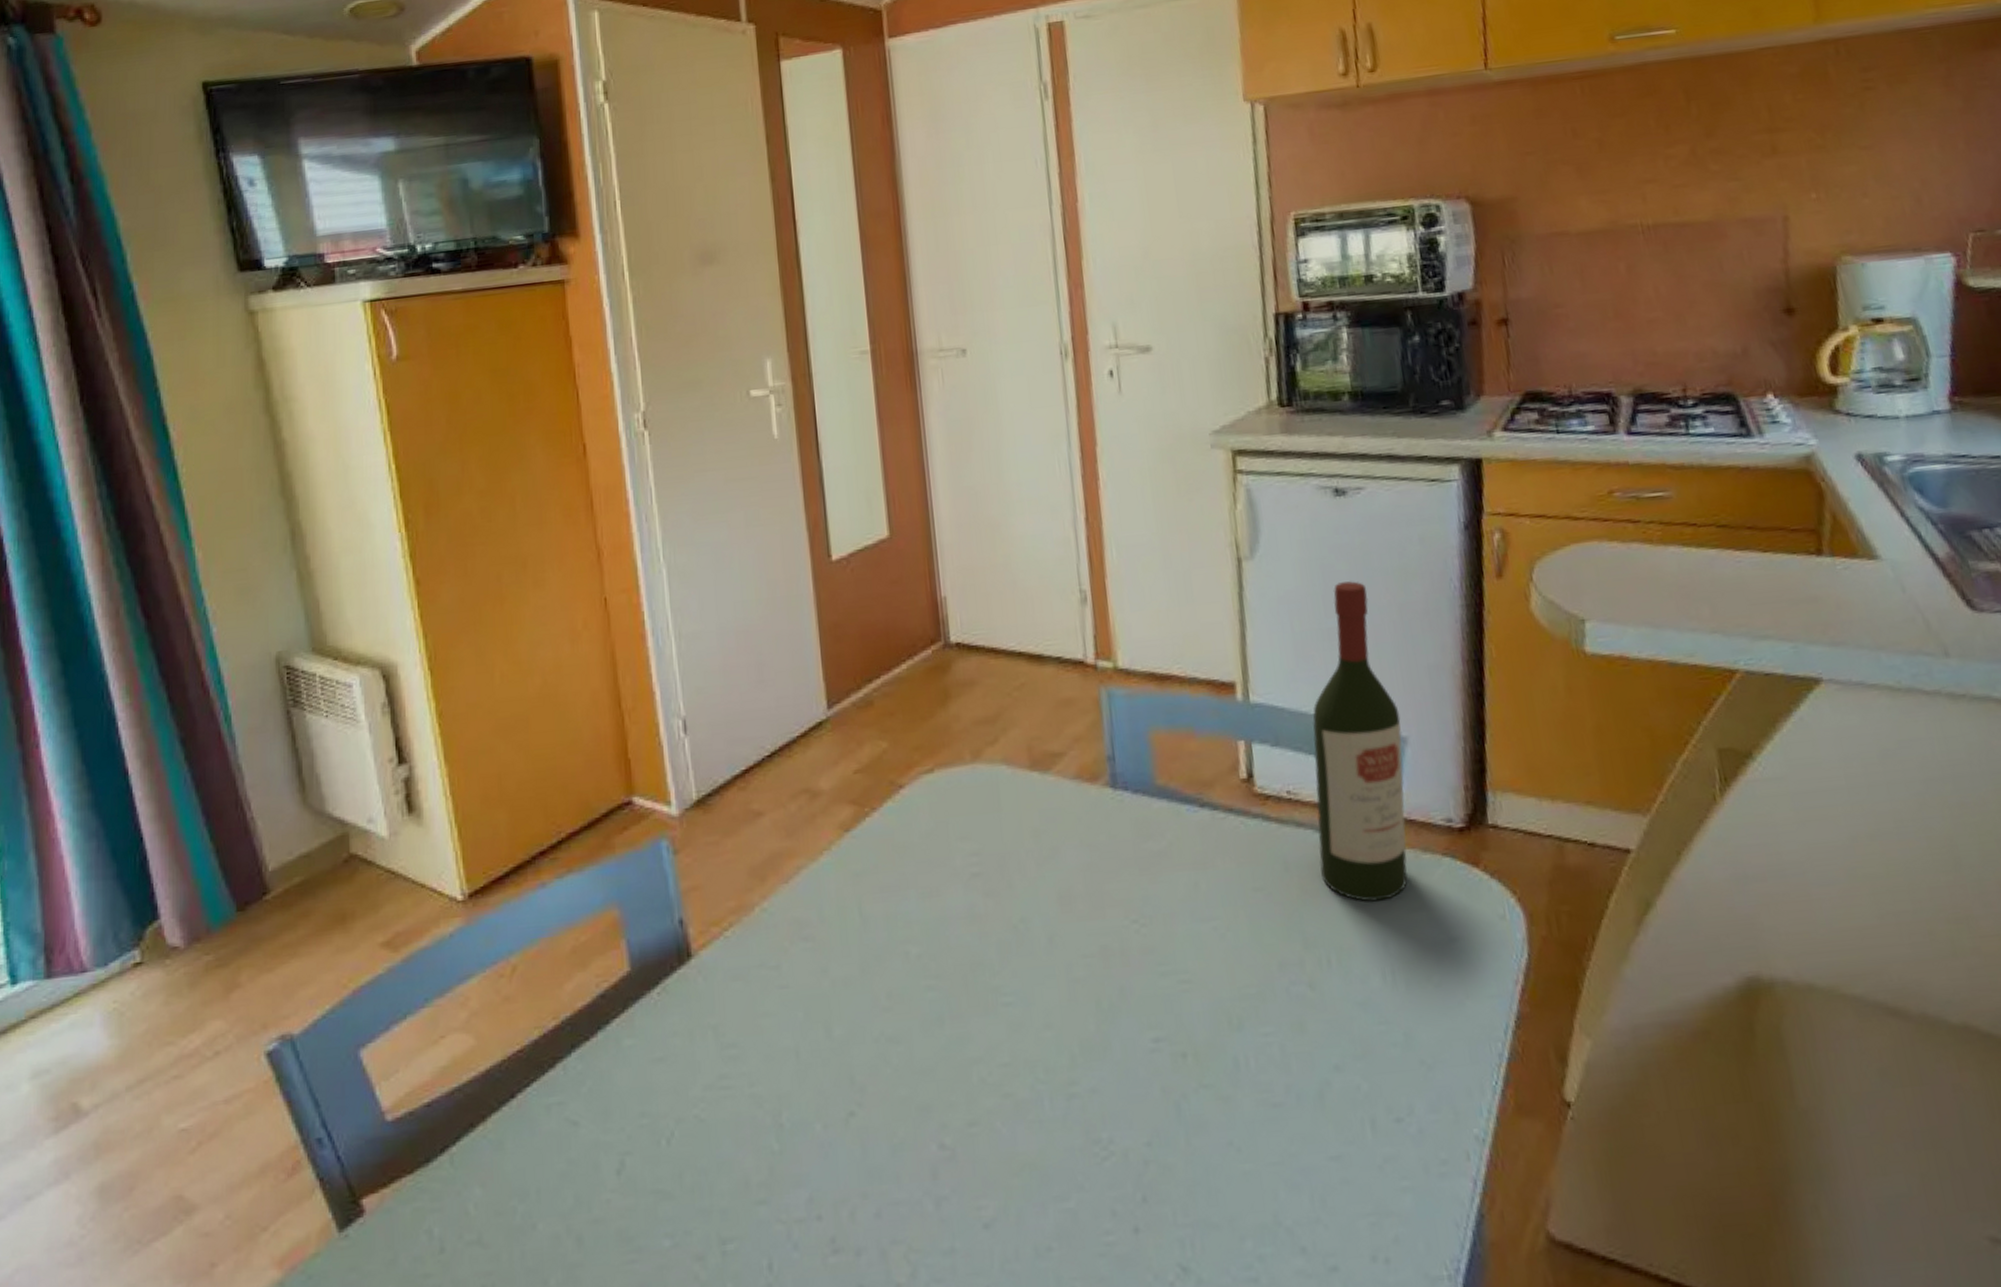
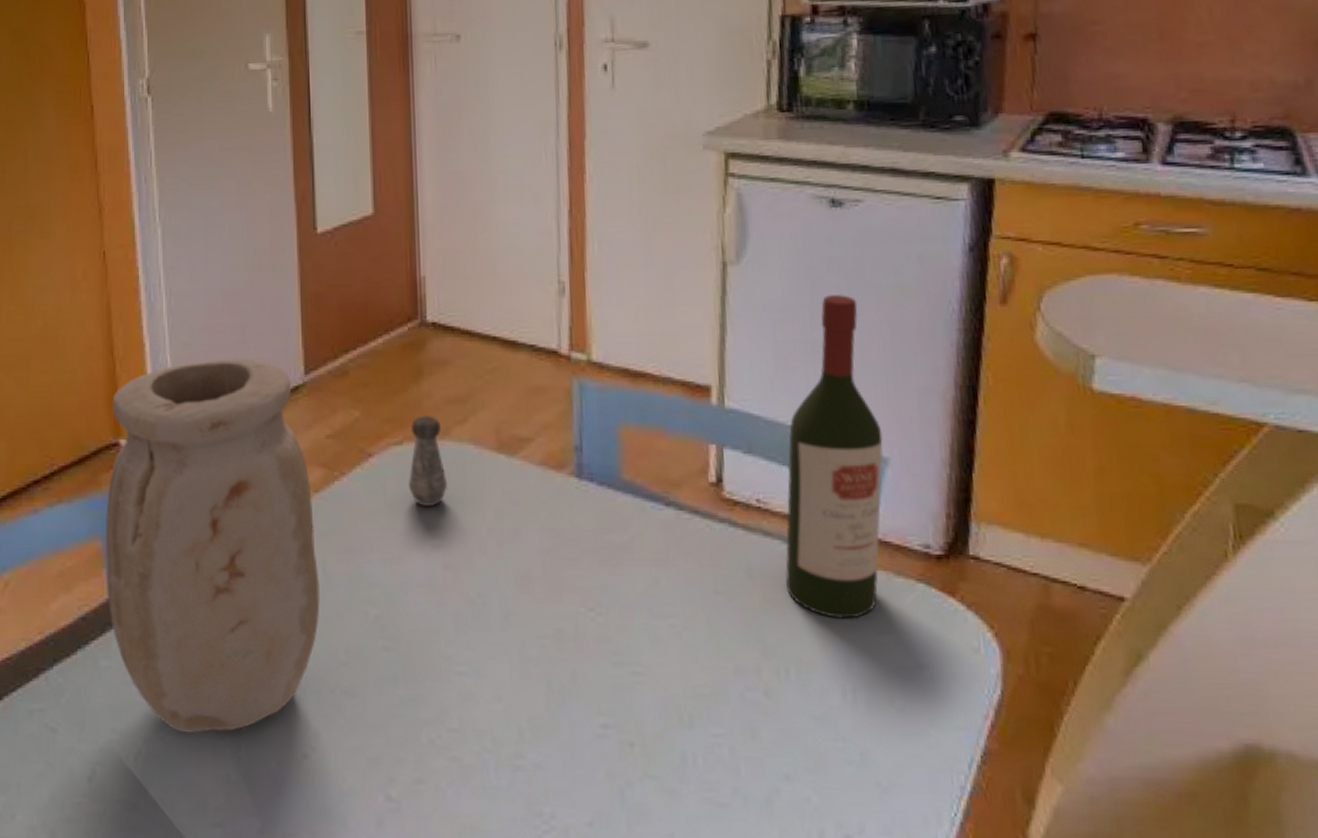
vase: none [620,696,858,1107] -> present [104,357,320,733]
salt shaker: none [940,739,983,834] -> present [408,416,448,506]

